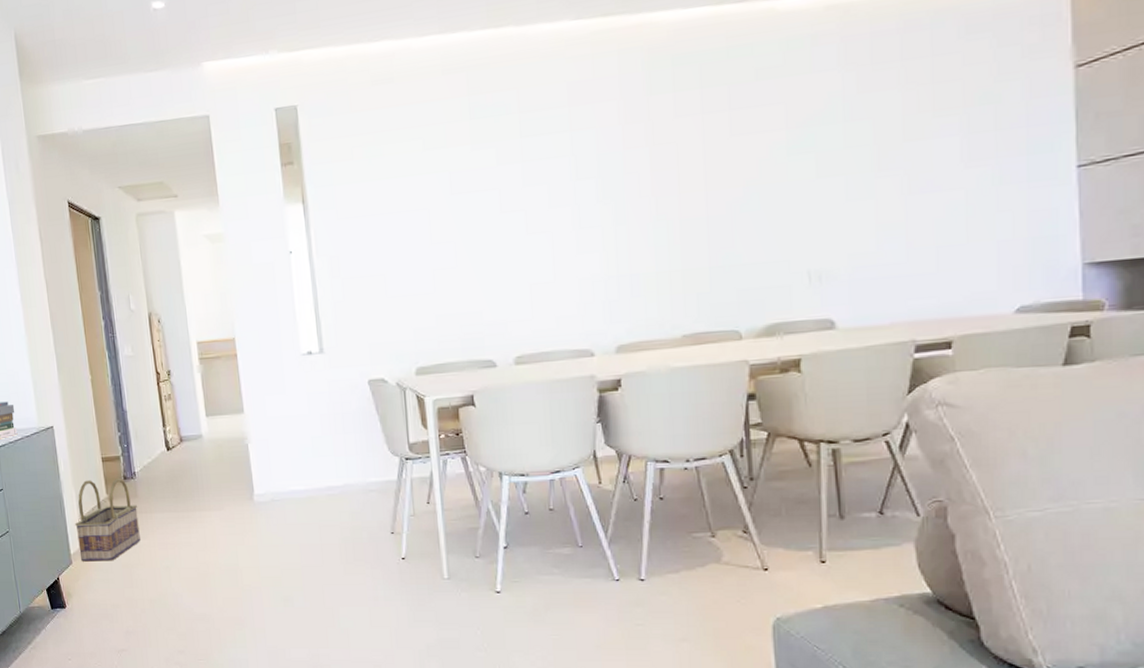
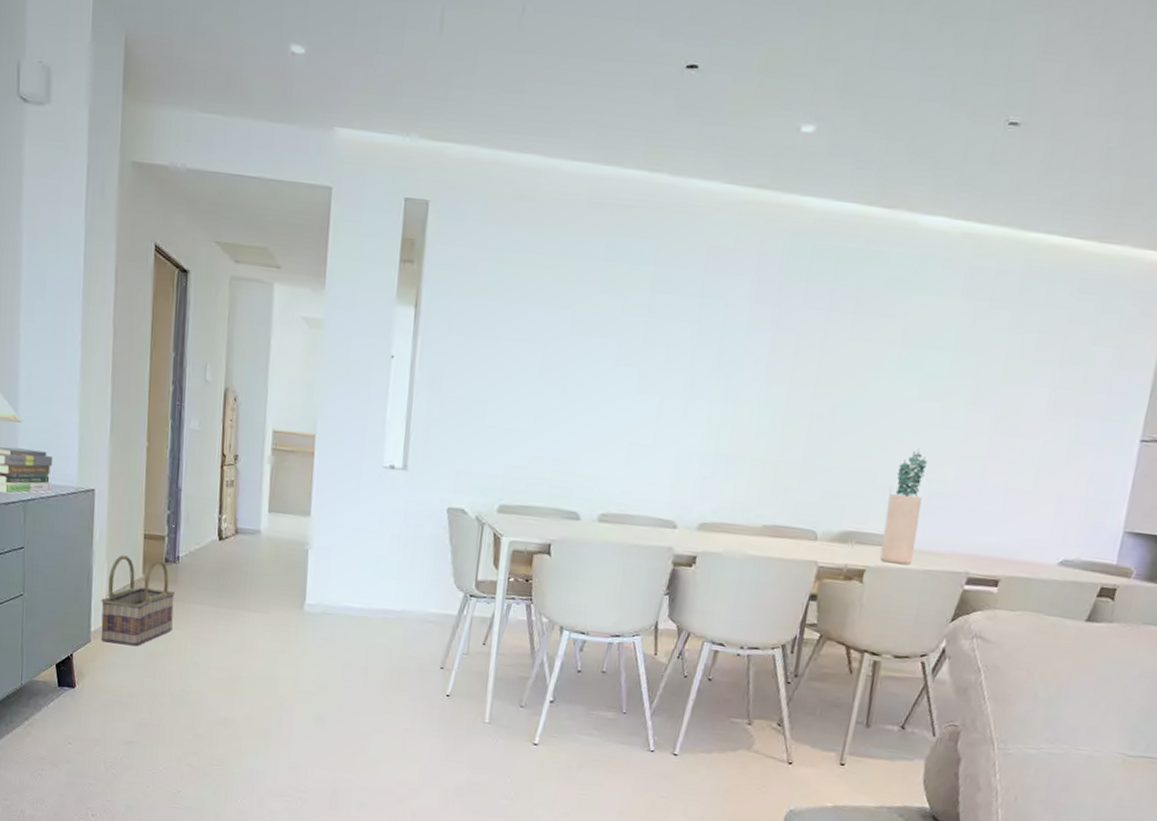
vase: none [809,226,850,347] -> present [879,448,928,565]

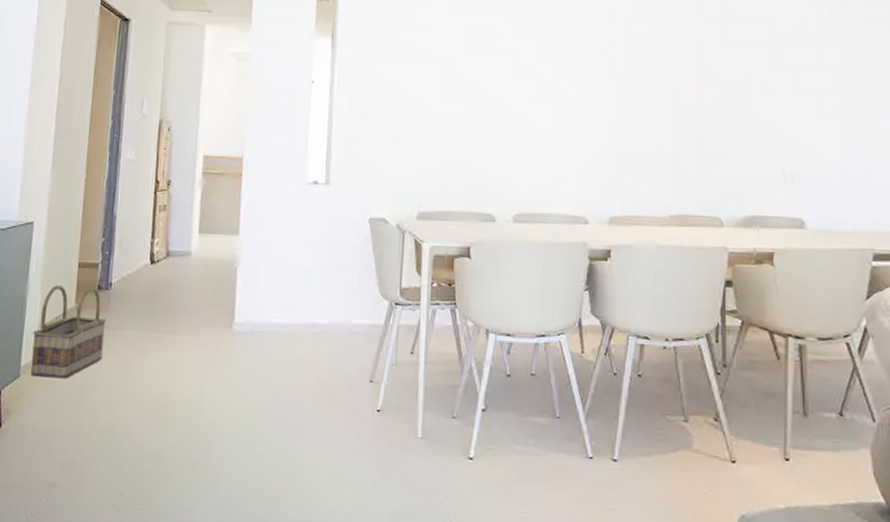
vase: present [879,448,928,565] -> none [784,134,818,245]

